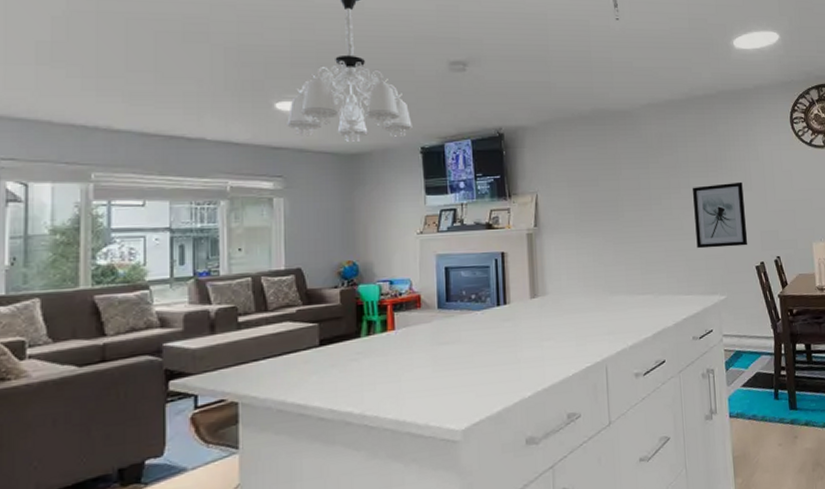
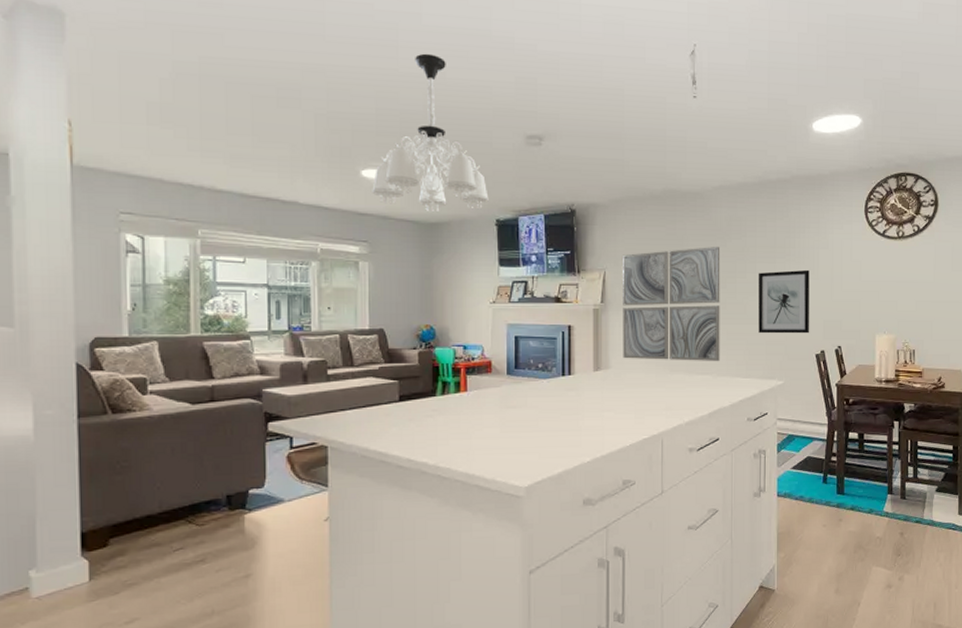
wall art: none [554,164,660,284] -> present [623,247,721,362]

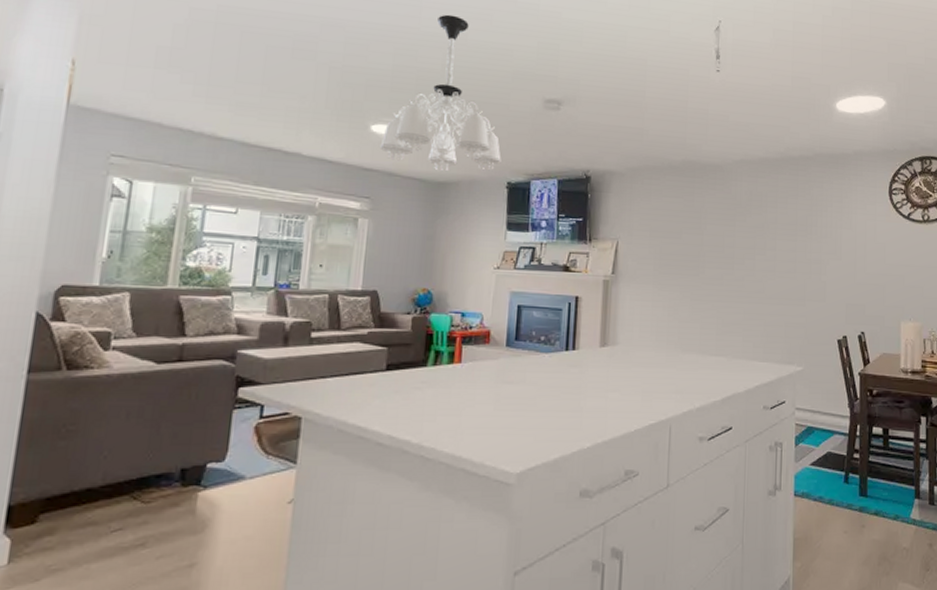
wall art: present [623,247,721,362] -> none [632,221,740,343]
wall art: present [758,269,810,334] -> none [777,249,832,317]

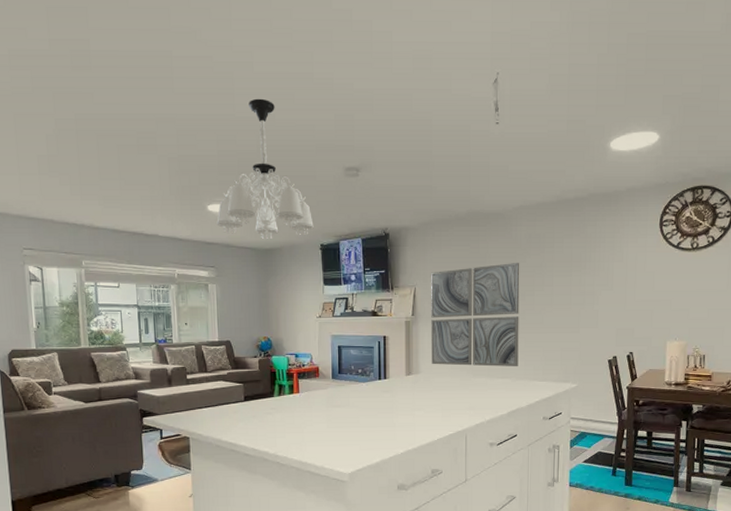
wall art: none [632,221,740,343] -> present [431,263,520,367]

